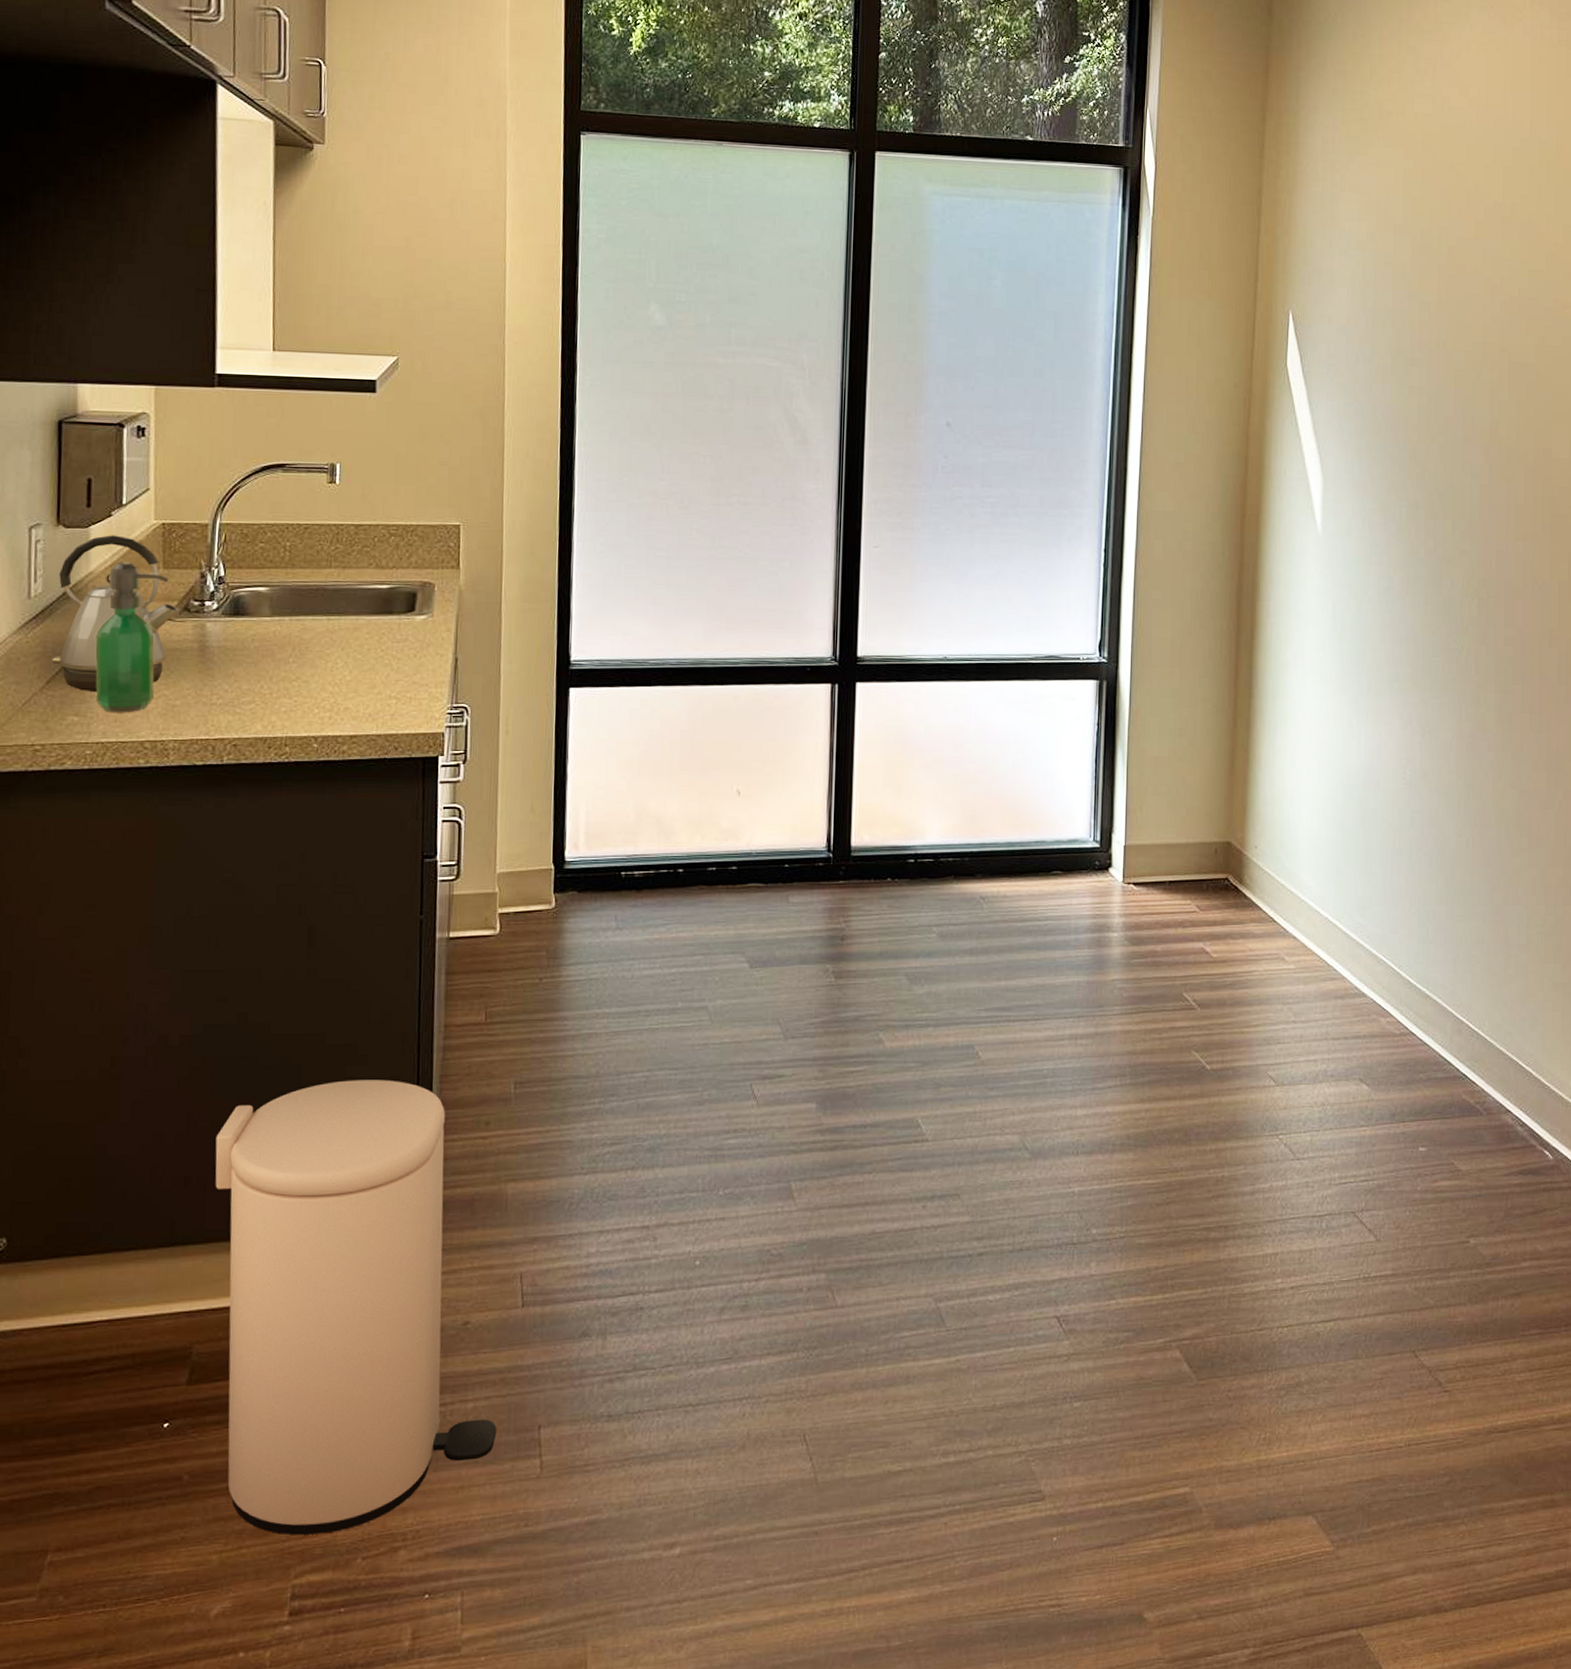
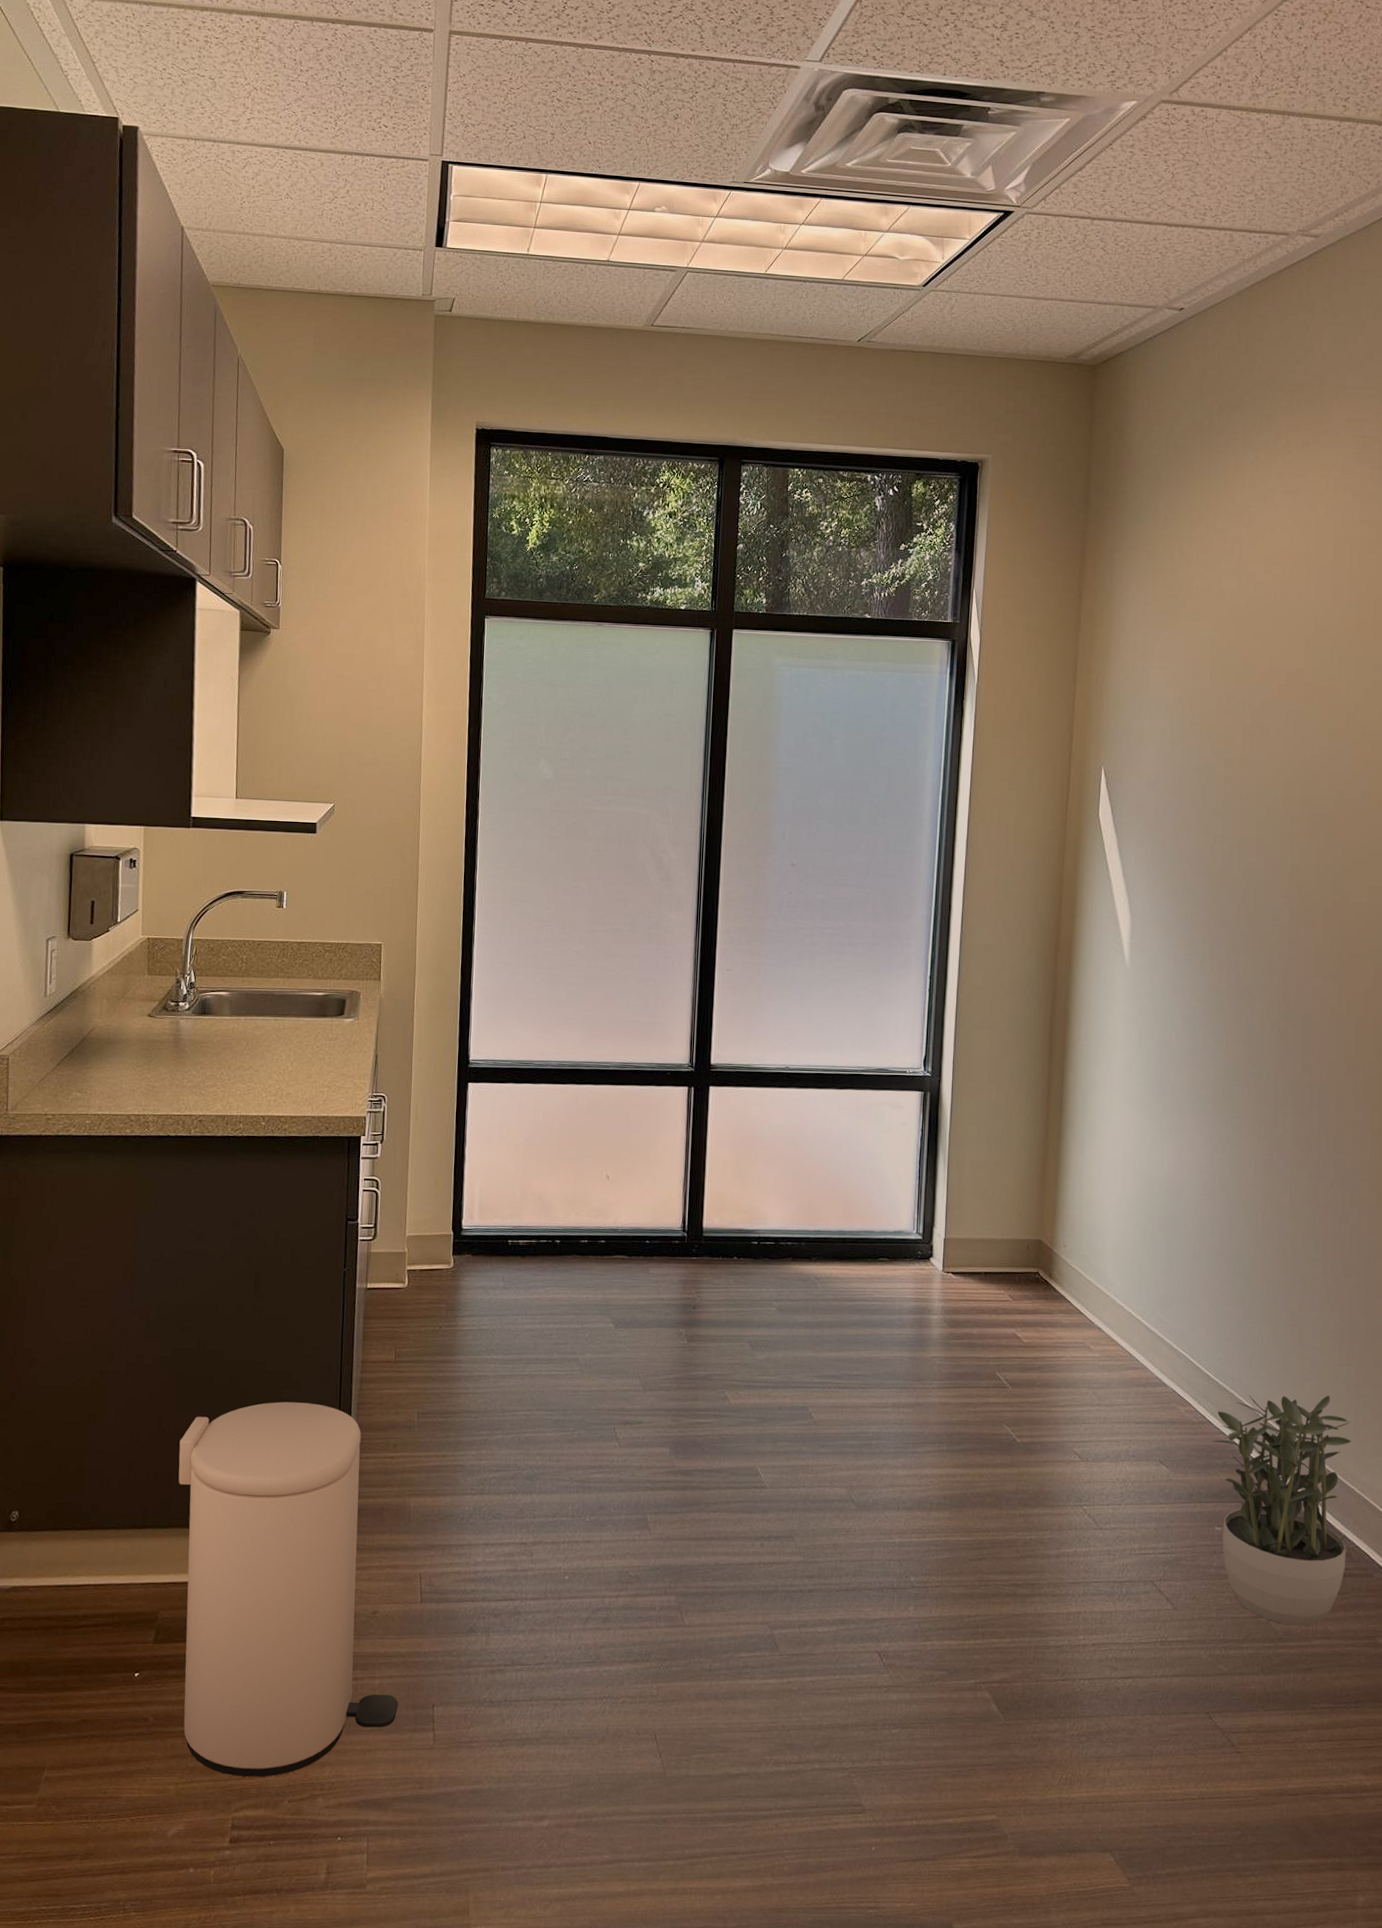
kettle: present [52,535,179,691] -> none [61,947,159,1073]
soap dispenser: present [95,562,168,713] -> none [94,969,151,1092]
potted plant: none [1414,995,1559,1248] -> present [1211,1395,1352,1626]

